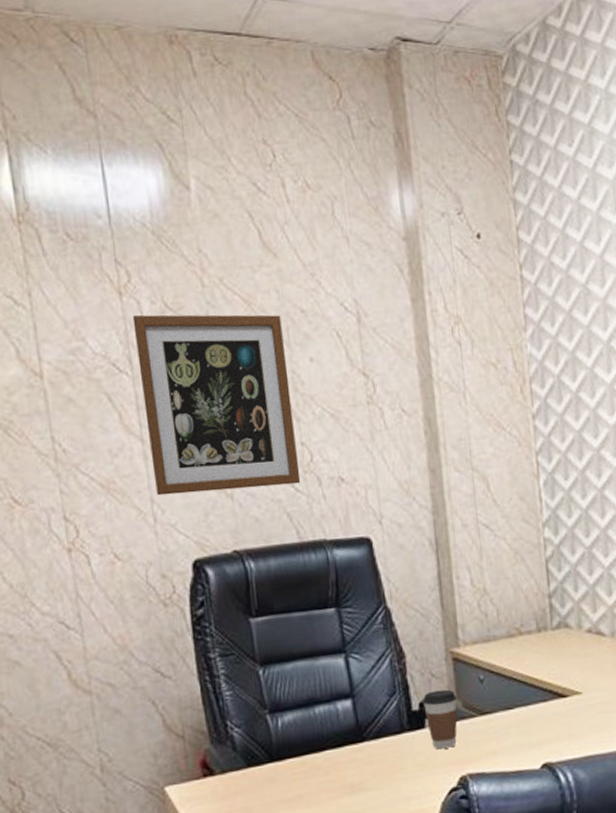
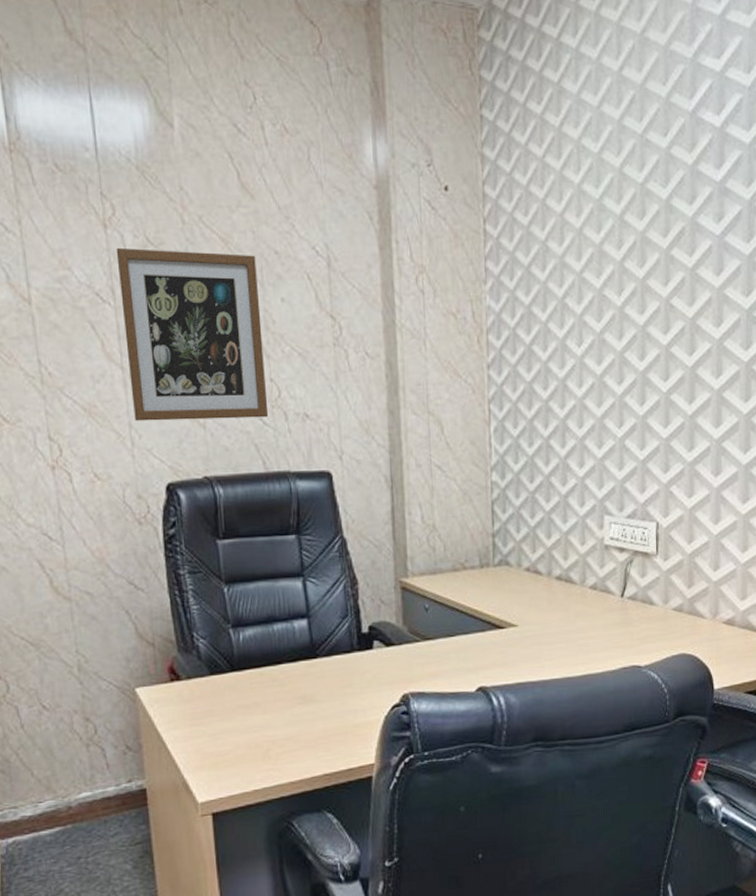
coffee cup: present [423,689,458,749] -> none [372,615,404,669]

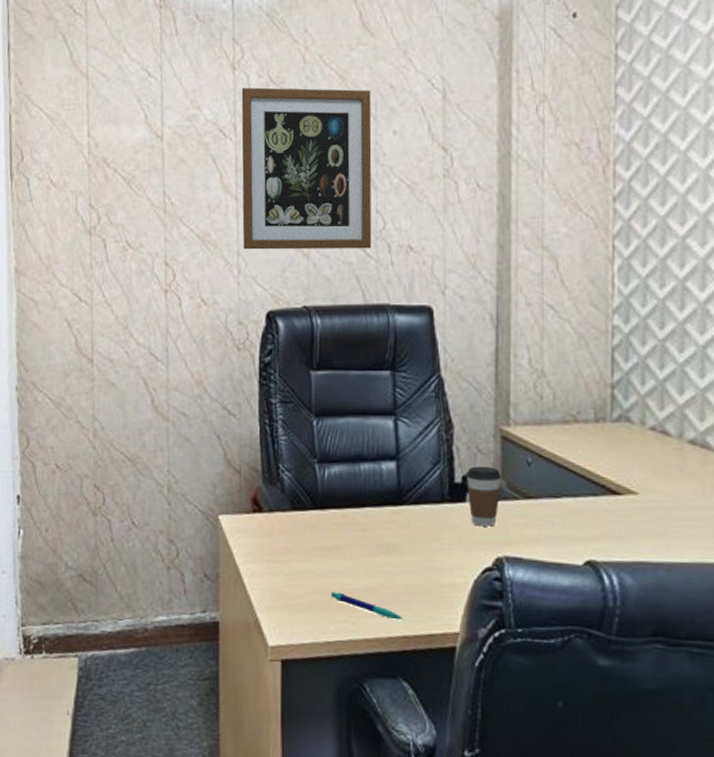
pen: none [254,744,324,761] -> present [330,592,403,620]
coffee cup: none [372,615,404,669] -> present [467,466,501,527]

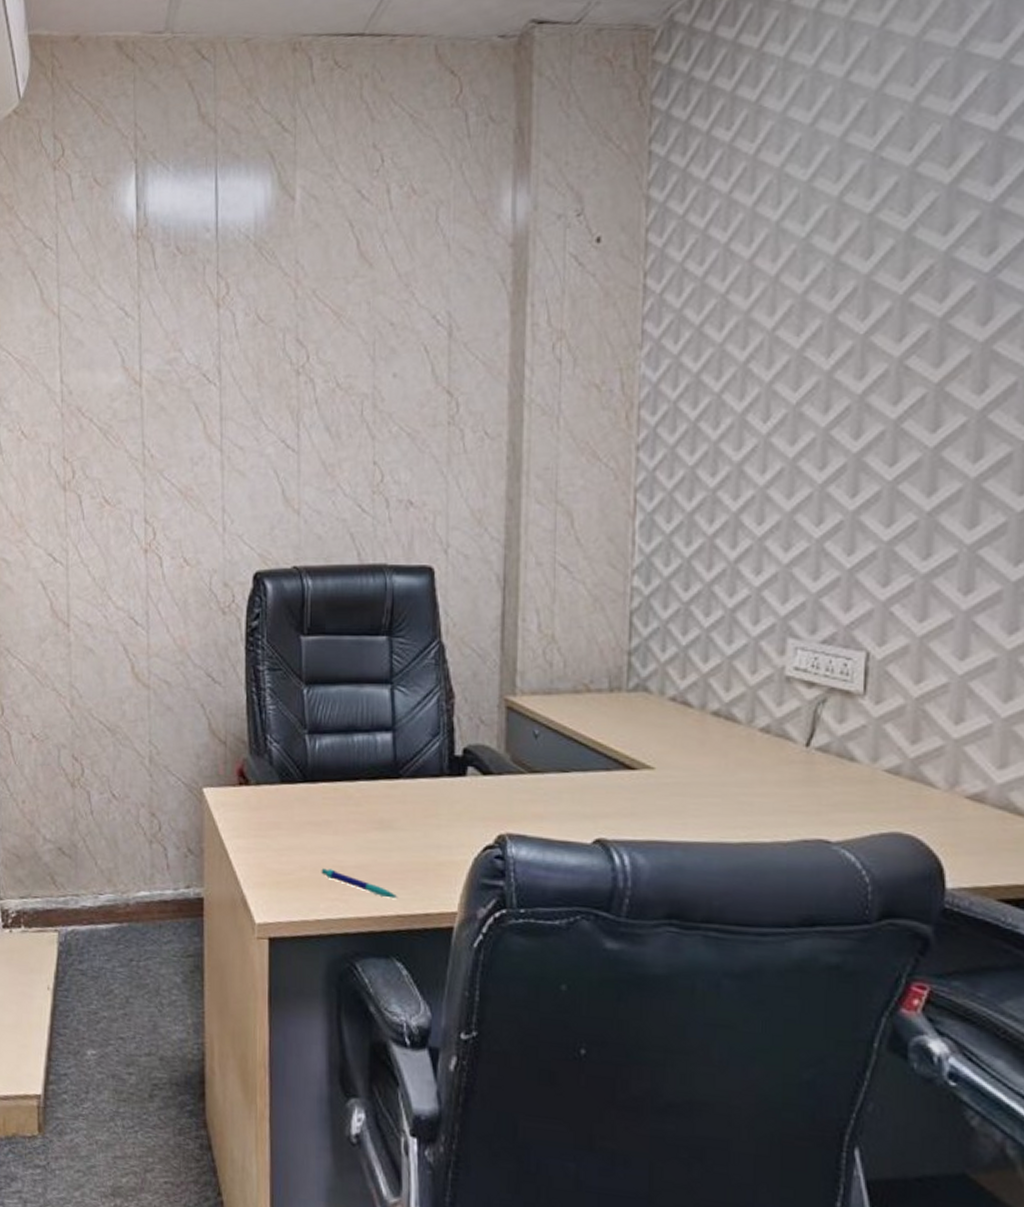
wall art: present [241,87,372,250] -> none [226,326,369,506]
coffee cup: present [467,466,501,527] -> none [468,738,505,802]

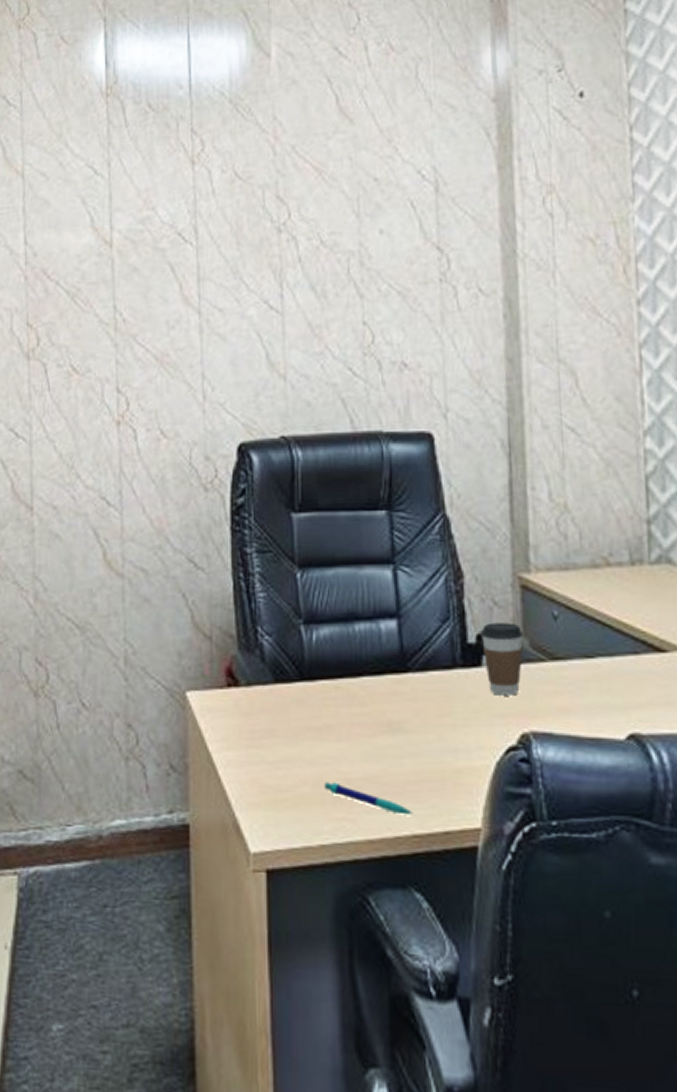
coffee cup: none [468,738,505,802] -> present [481,622,523,696]

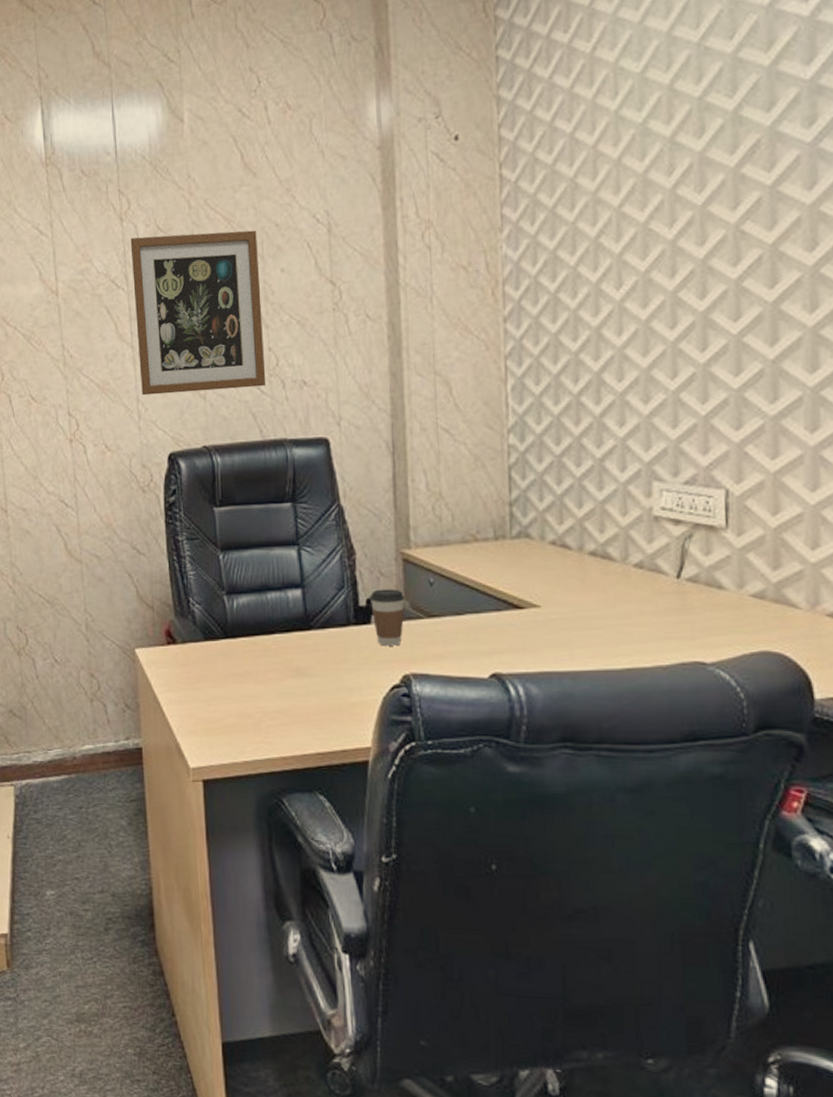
wall art: none [202,183,359,372] -> present [130,230,266,396]
pen: present [324,782,413,815] -> none [246,715,317,738]

